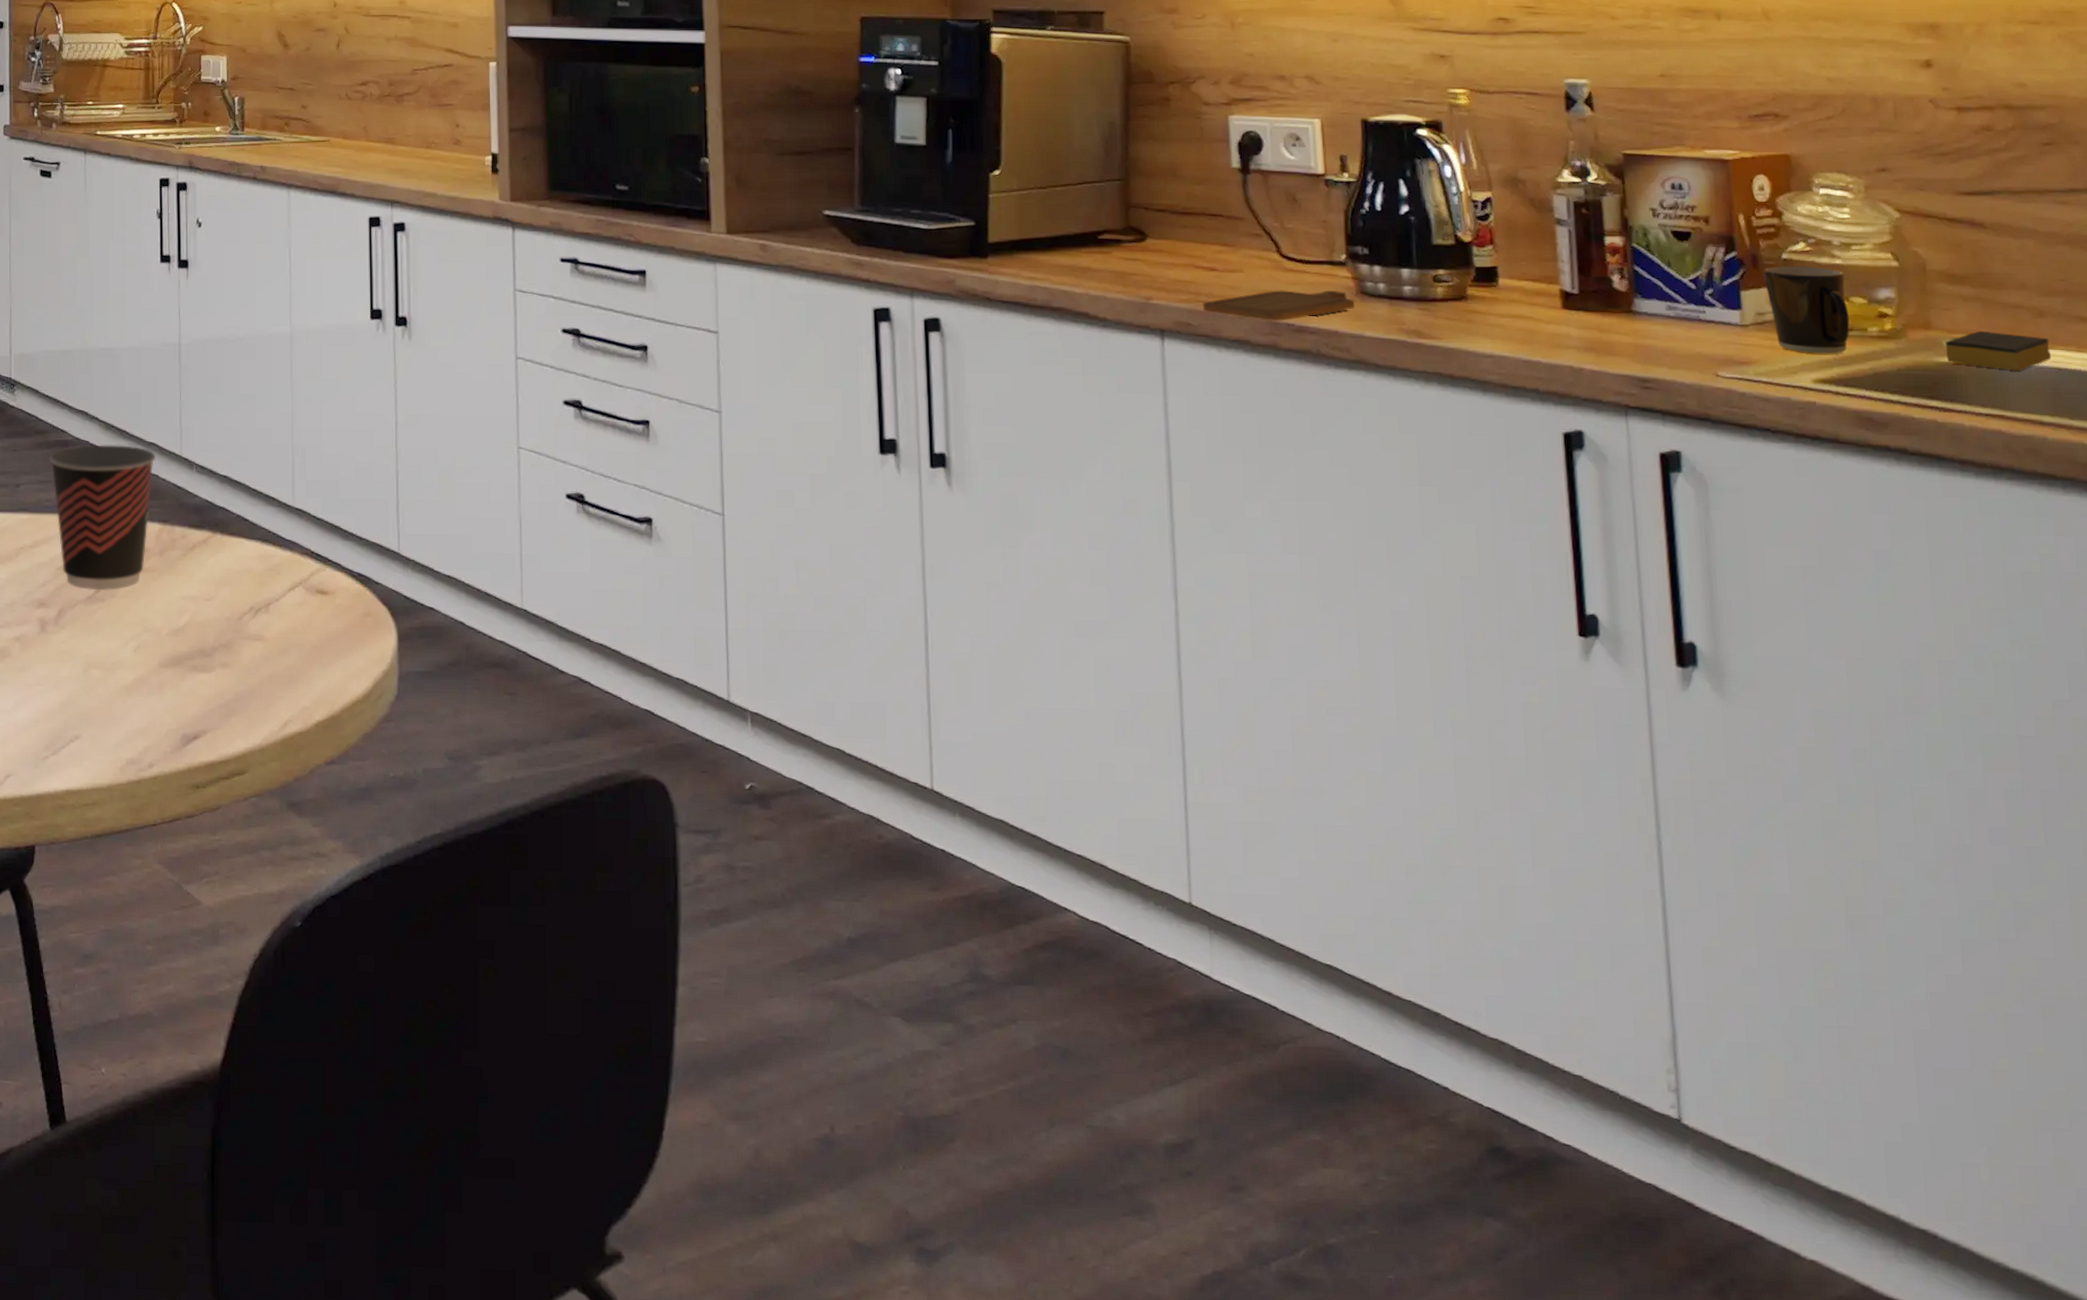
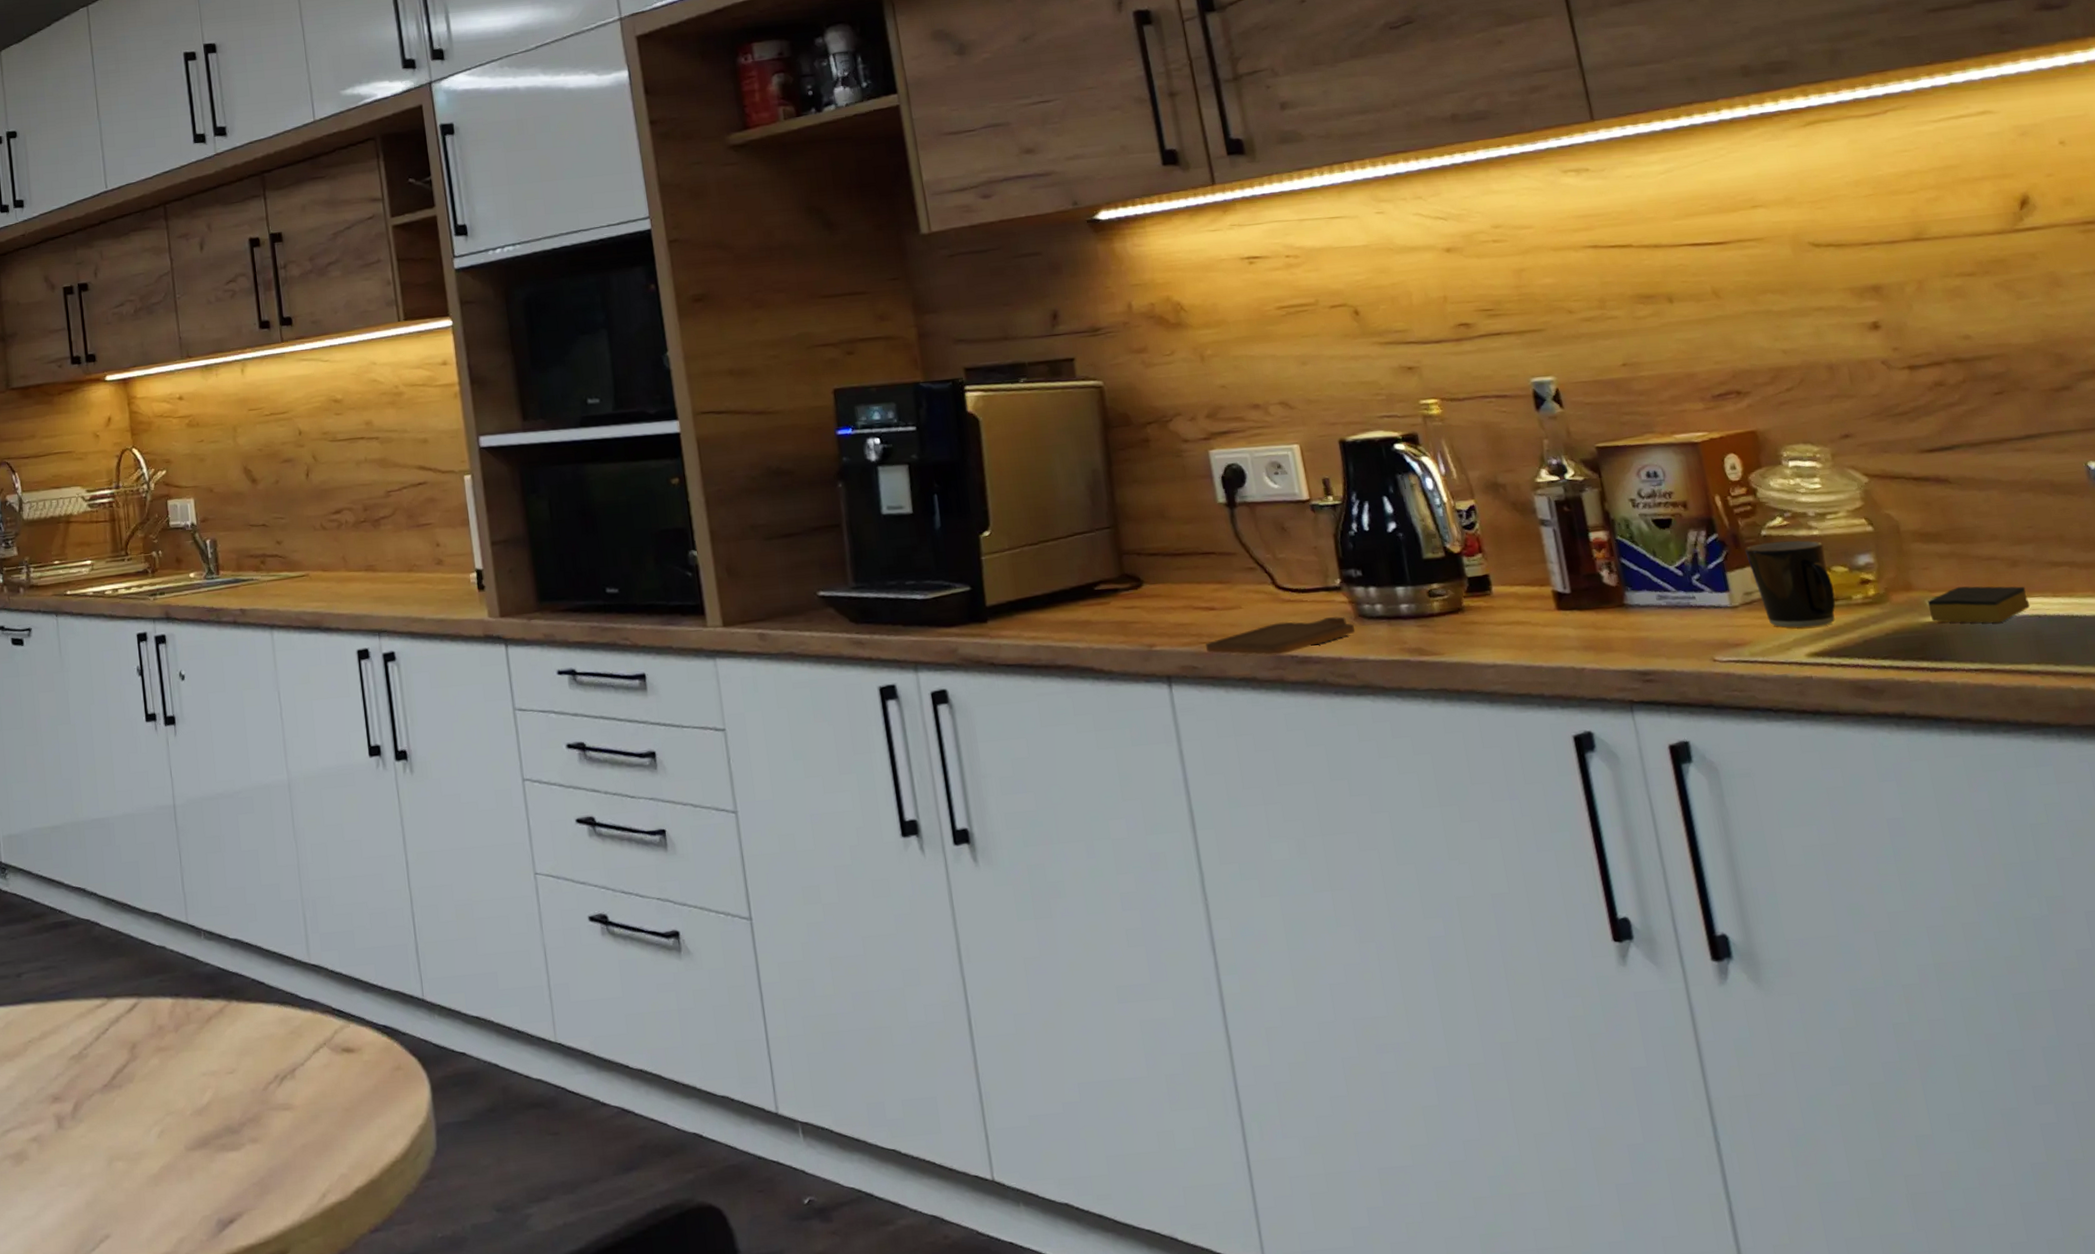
cup: present [49,444,156,591] -> none [49,918,161,1078]

